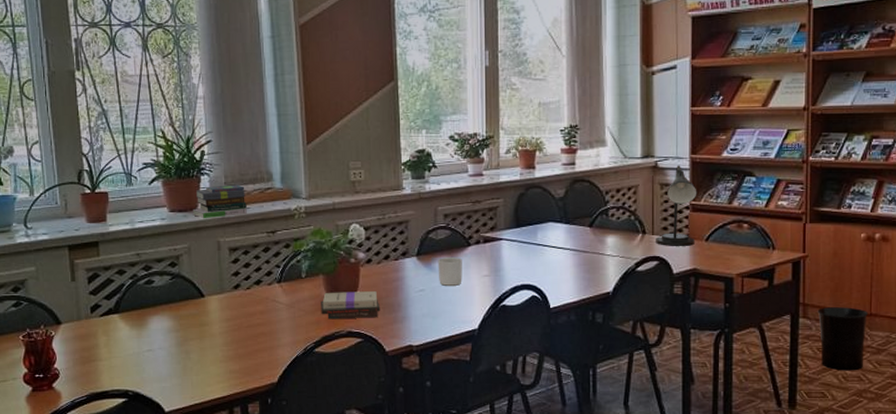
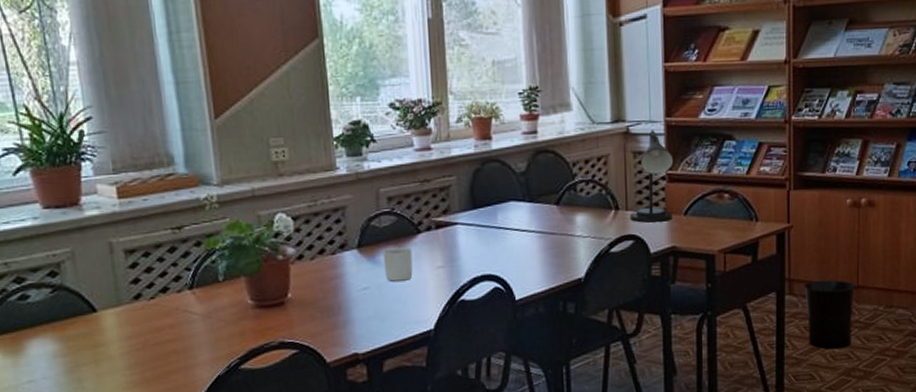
books: present [192,184,247,219] -> none [73,171,144,216]
books: present [321,291,381,320] -> none [244,293,318,330]

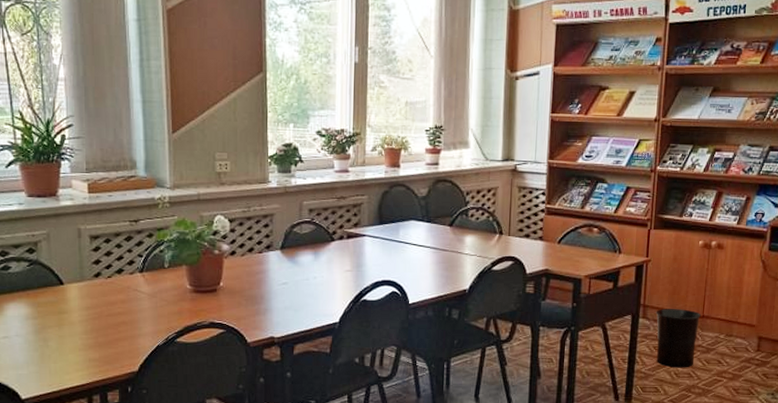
mug: present [383,247,413,282] -> none [301,252,325,280]
desk lamp: present [630,130,674,223] -> none [512,169,553,248]

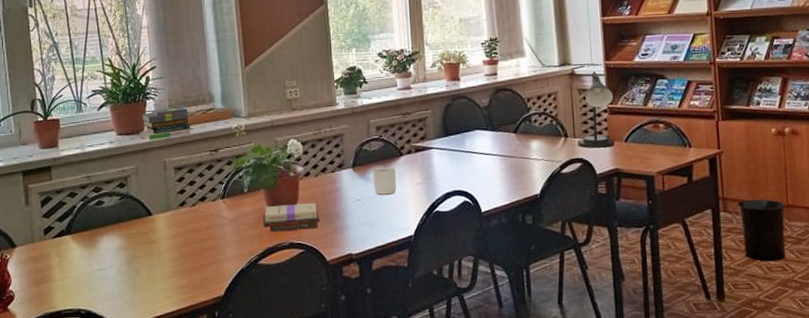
books: none [52,171,109,206] -> present [139,107,191,141]
books: none [183,283,243,310] -> present [263,203,320,232]
mug: none [301,252,325,280] -> present [372,167,397,195]
desk lamp: none [512,169,553,248] -> present [578,71,615,148]

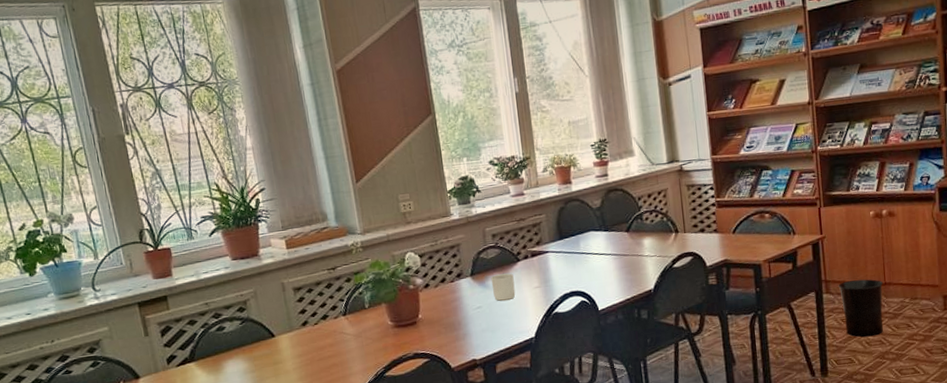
books: present [139,107,191,141] -> none [254,227,307,264]
books: present [263,203,320,232] -> none [386,313,443,345]
desk lamp: present [578,71,615,148] -> none [688,166,723,242]

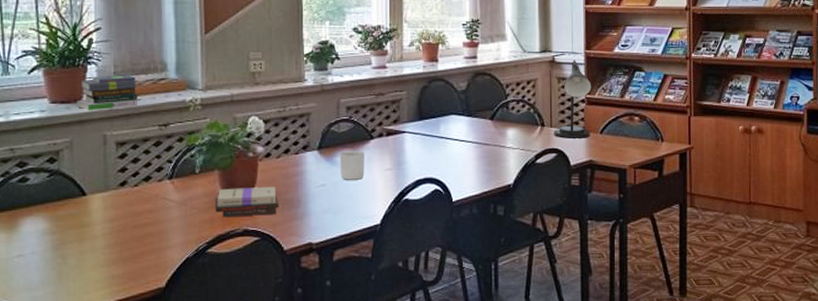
books: none [254,227,307,264] -> present [76,74,137,111]
books: none [386,313,443,345] -> present [215,187,279,218]
desk lamp: none [688,166,723,242] -> present [554,60,592,139]
waste bin: present [838,279,884,337] -> none [703,196,748,258]

